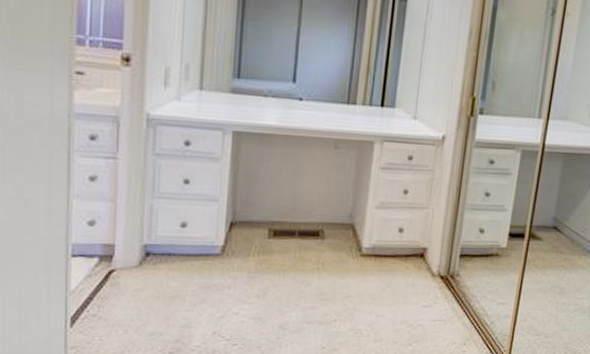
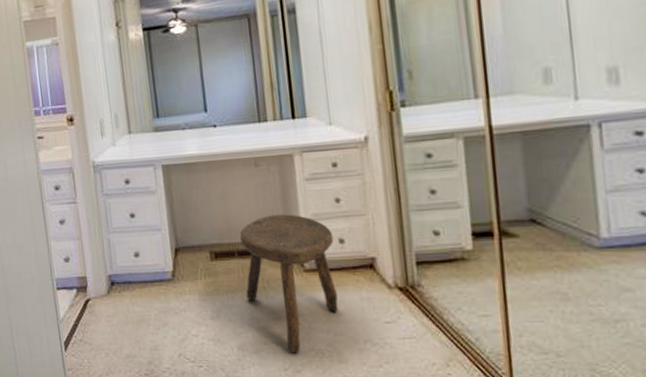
stool: none [298,198,395,333] -> present [240,214,339,354]

